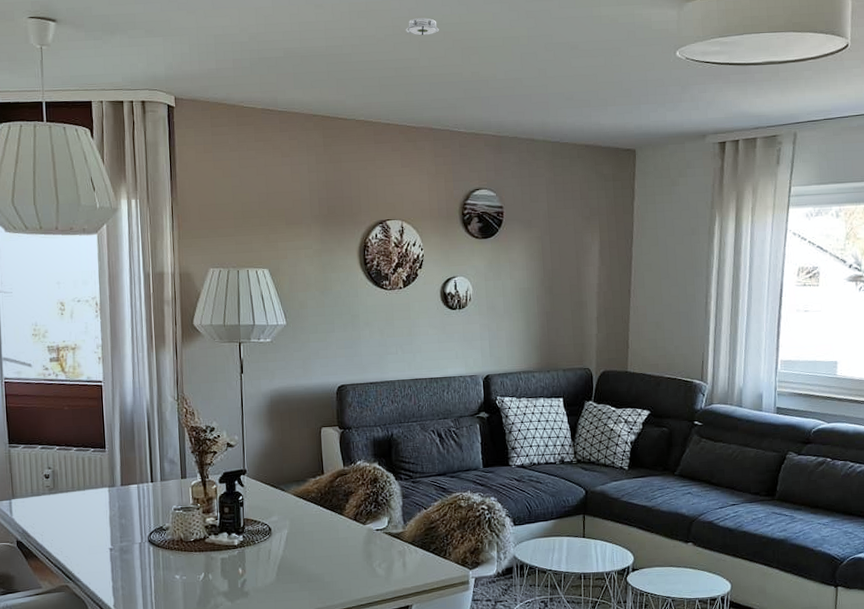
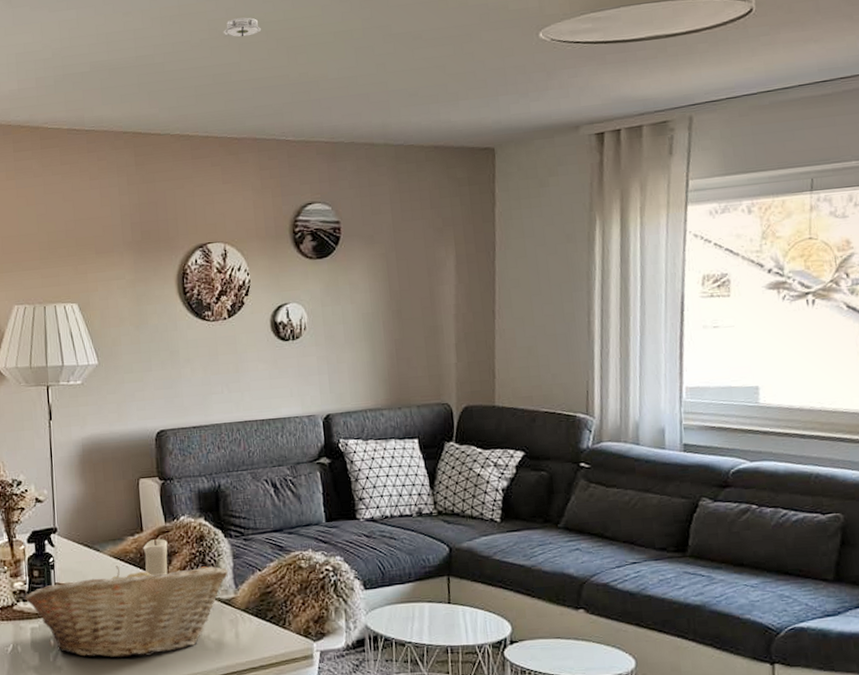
fruit basket: none [216,504,399,584] -> present [25,566,229,658]
candle: none [323,481,346,513] -> present [143,539,168,576]

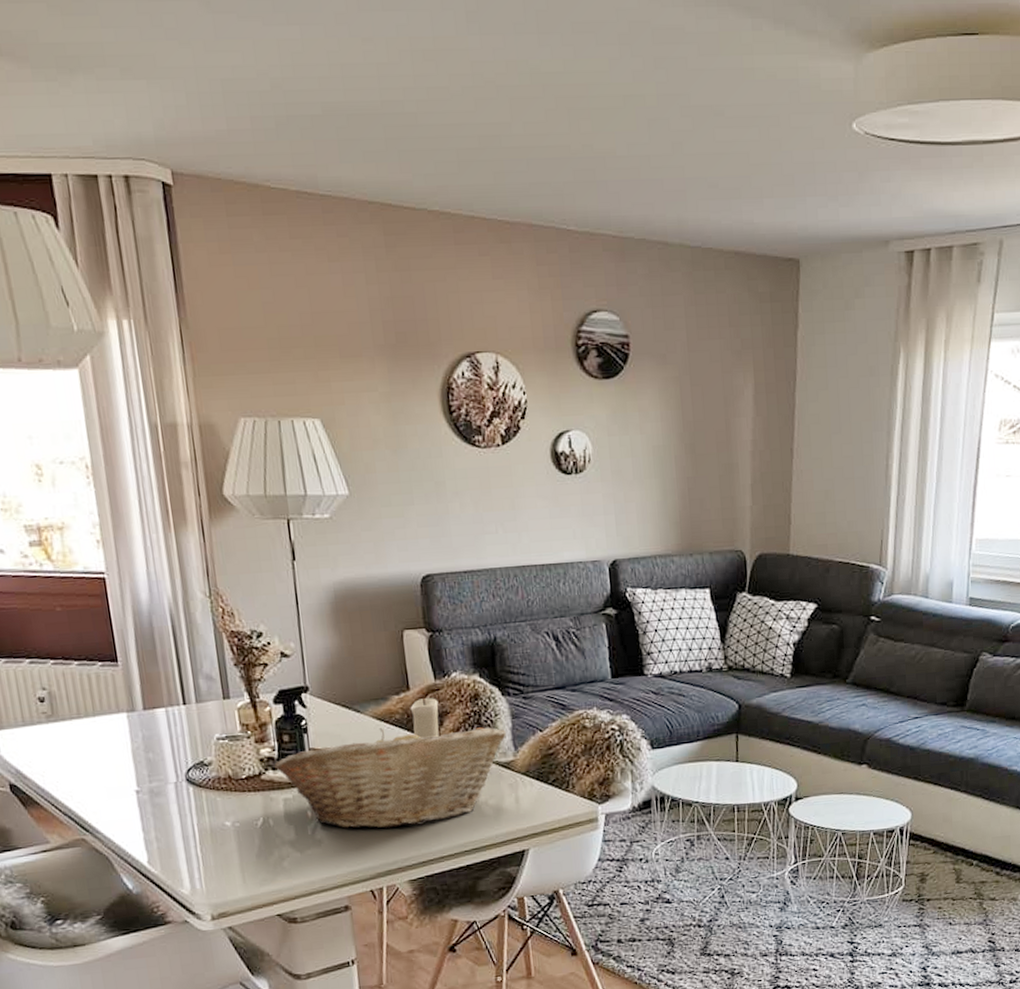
smoke detector: present [223,17,262,38] -> none [489,63,538,89]

